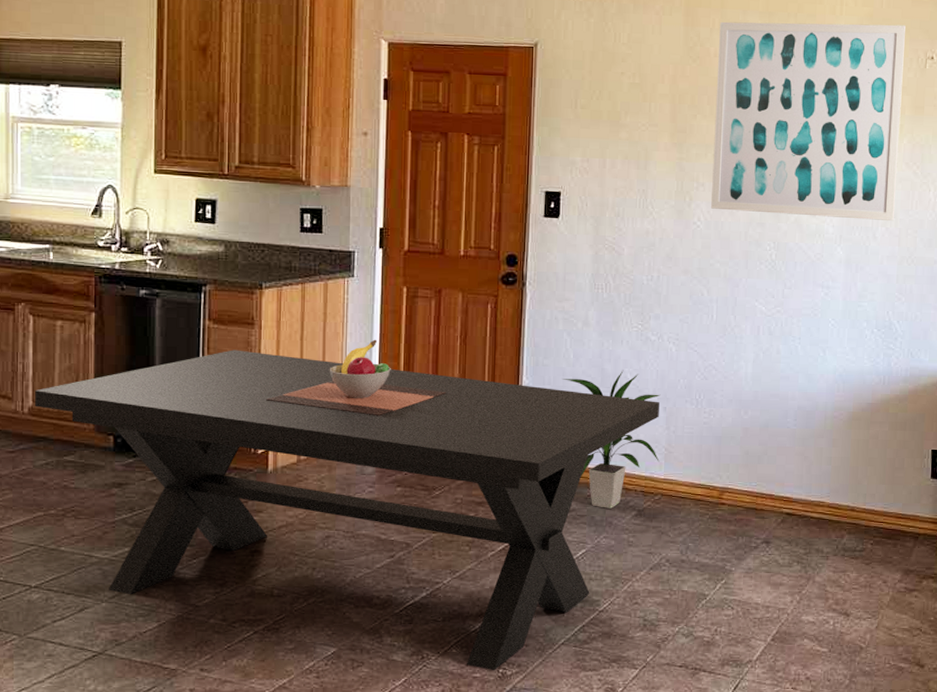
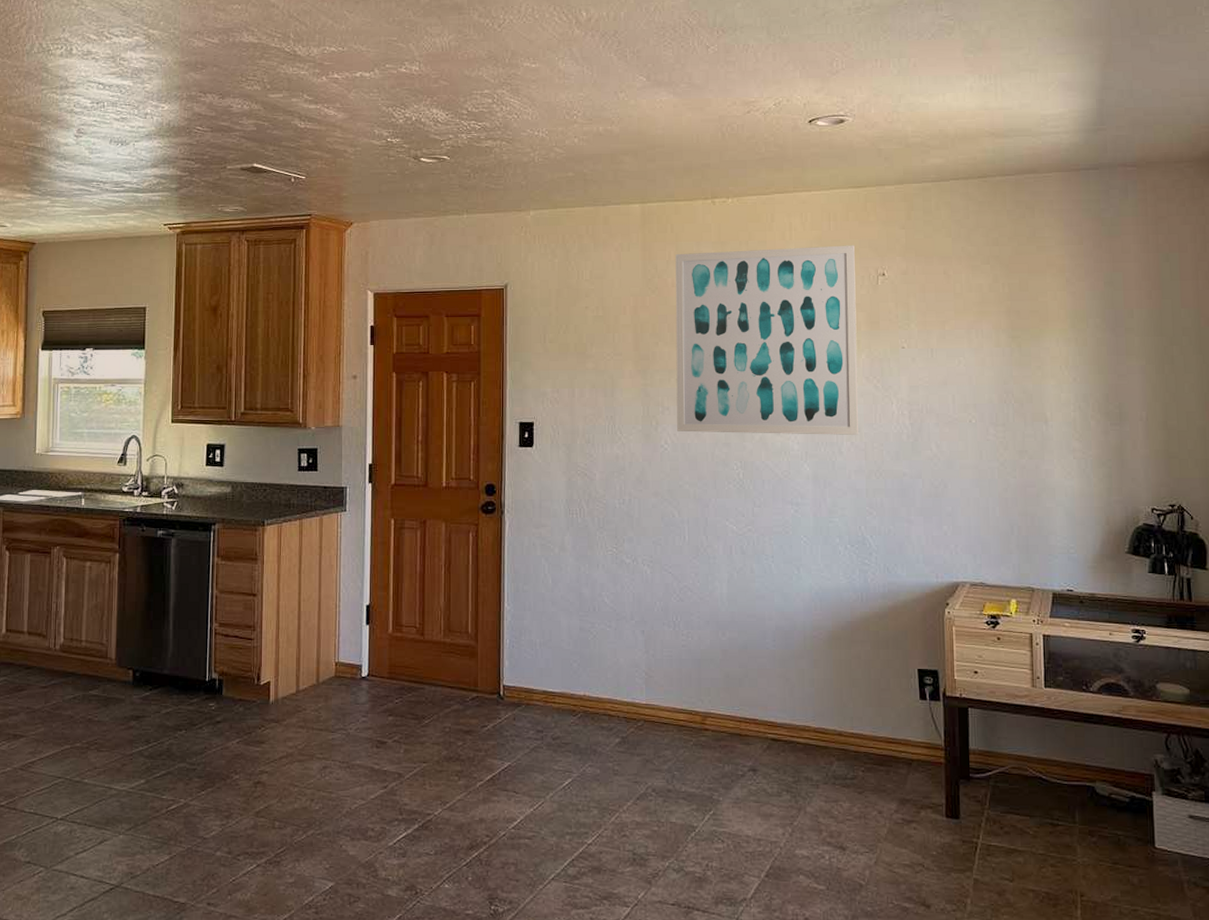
dining table: present [34,339,659,670] -> none [65,570,637,907]
indoor plant: present [562,370,661,509] -> none [542,594,640,736]

